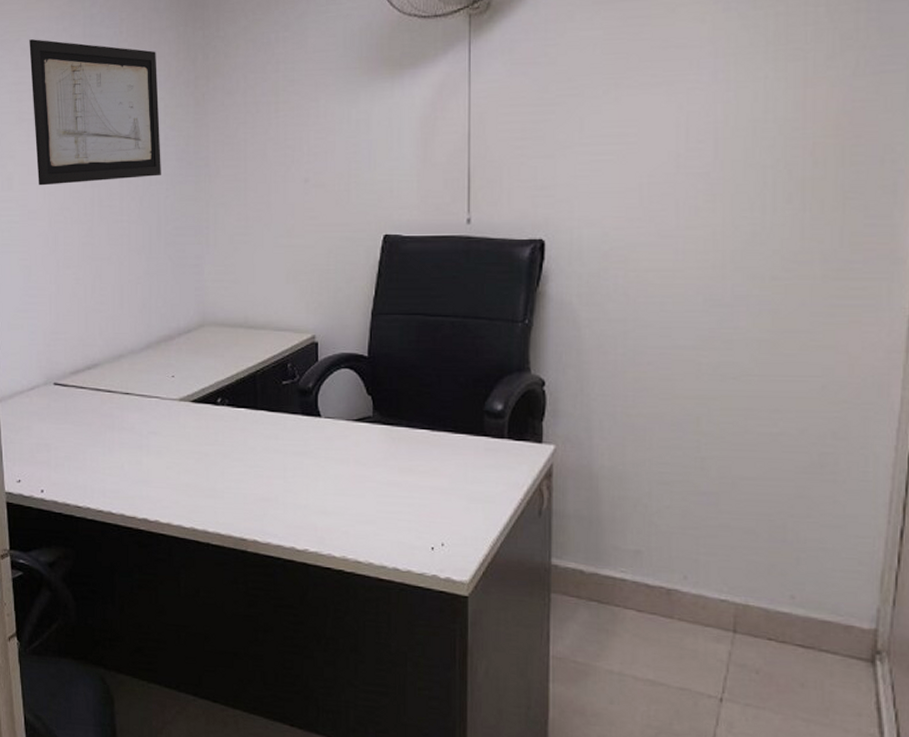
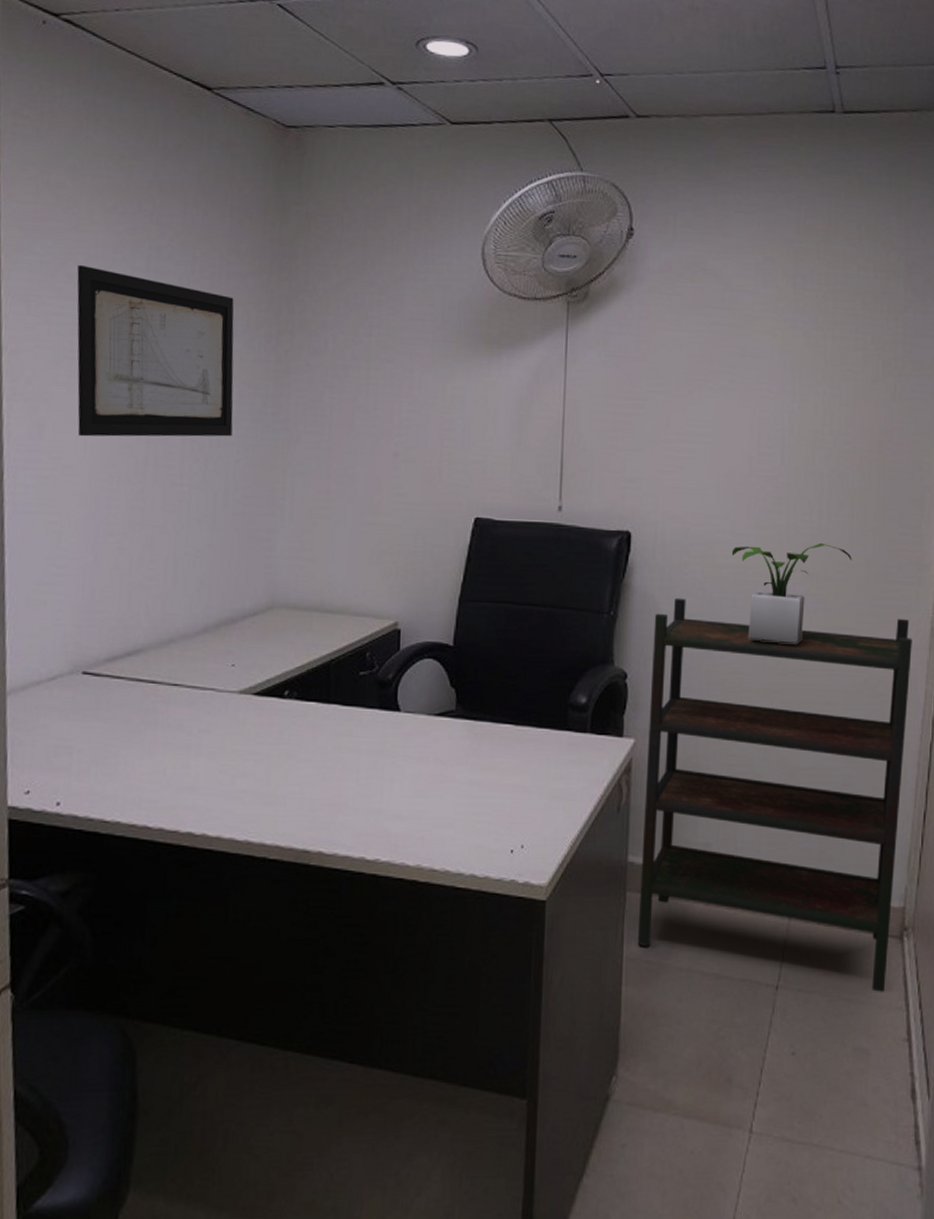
bookshelf: none [564,304,883,716] -> present [637,597,912,992]
potted plant: none [657,239,804,349] -> present [731,542,852,645]

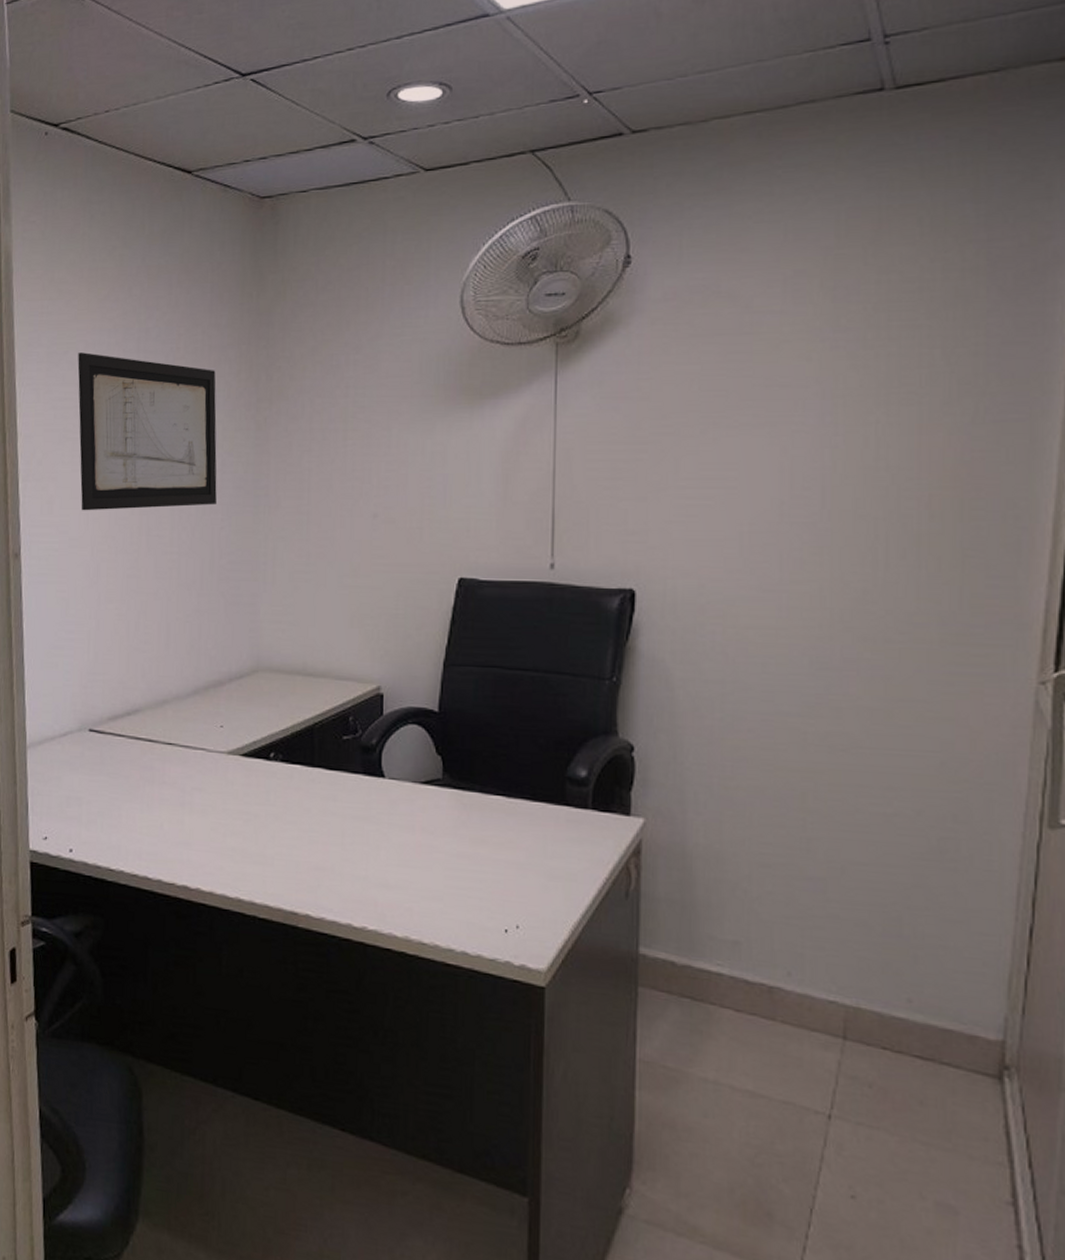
bookshelf: present [637,597,912,992] -> none [652,662,1008,1141]
potted plant: present [731,542,852,645] -> none [759,598,920,718]

